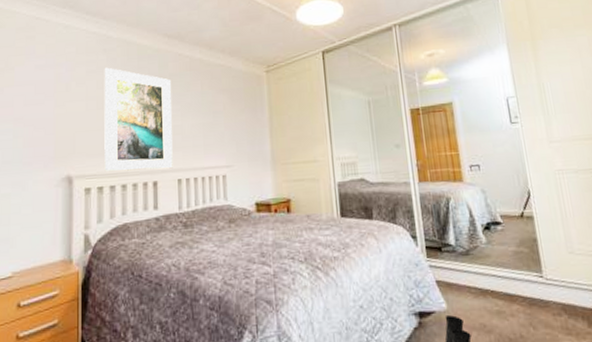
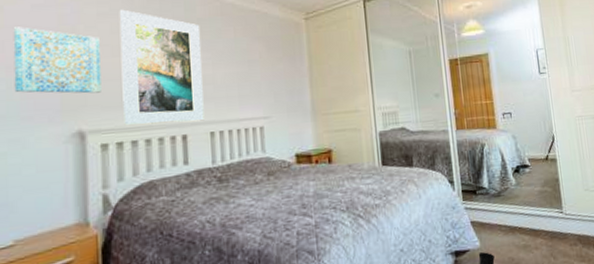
wall art: none [19,84,87,143] -> present [13,27,102,94]

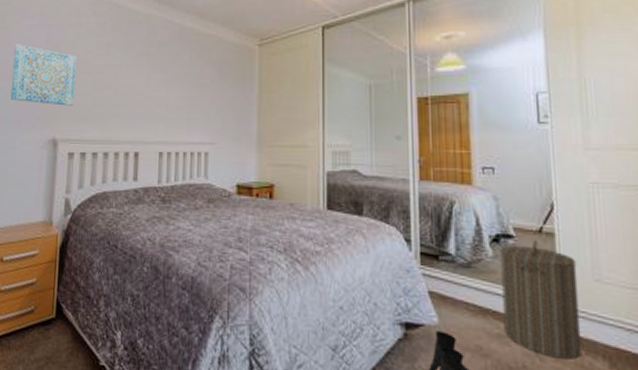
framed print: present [119,9,205,126] -> none [88,31,160,140]
laundry hamper: none [520,166,581,255] -> present [500,240,583,359]

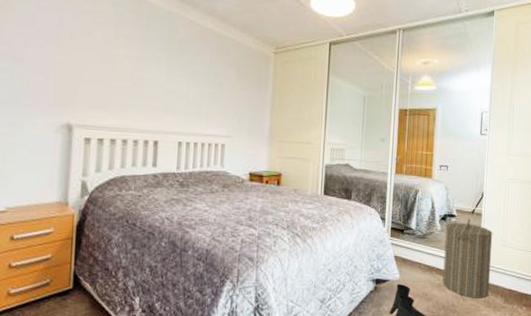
wall art: present [10,44,76,106] -> none [17,24,93,93]

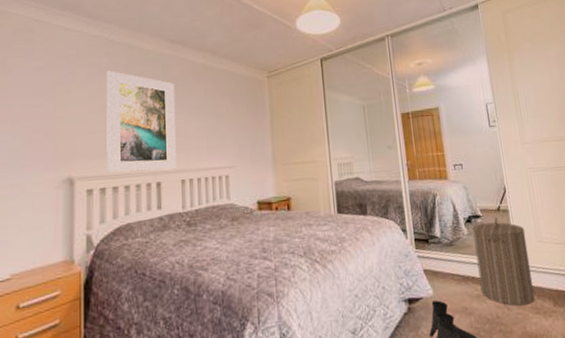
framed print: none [106,21,181,131] -> present [106,70,177,174]

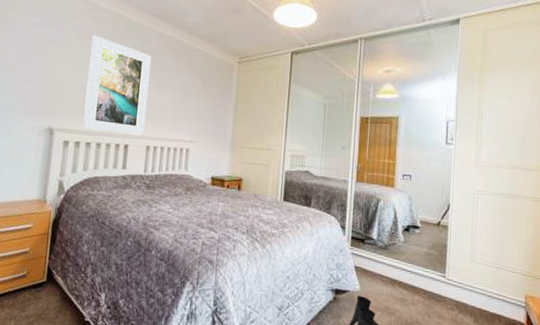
laundry hamper: present [472,217,535,306] -> none [406,231,461,317]

